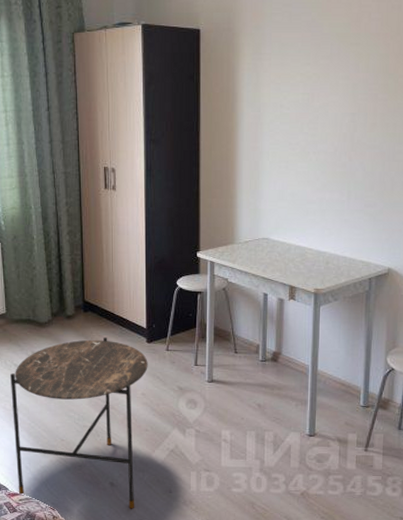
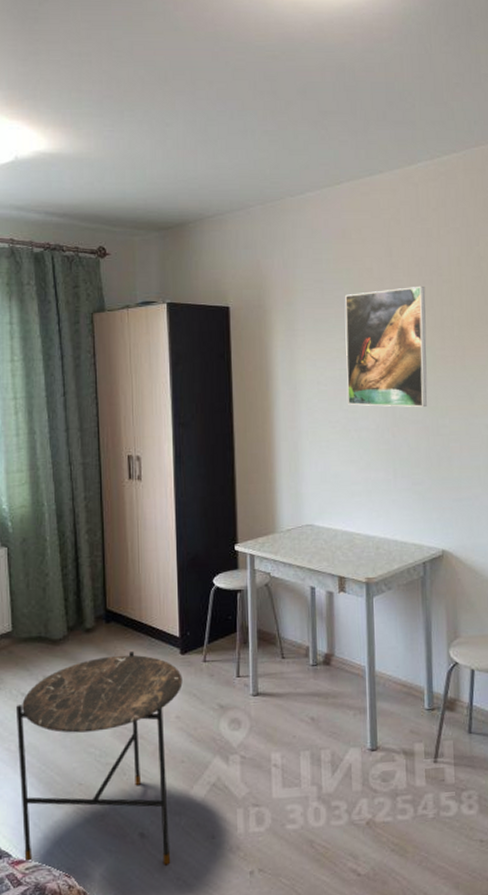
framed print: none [309,11,394,134] -> present [344,285,428,408]

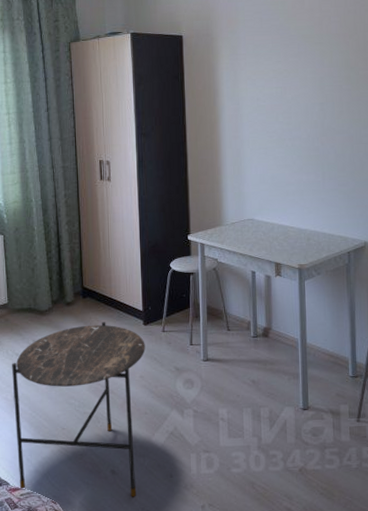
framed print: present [344,285,428,408] -> none [280,15,352,120]

